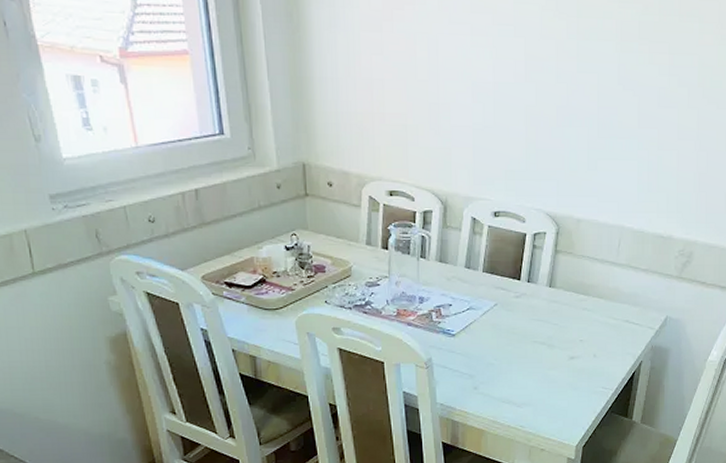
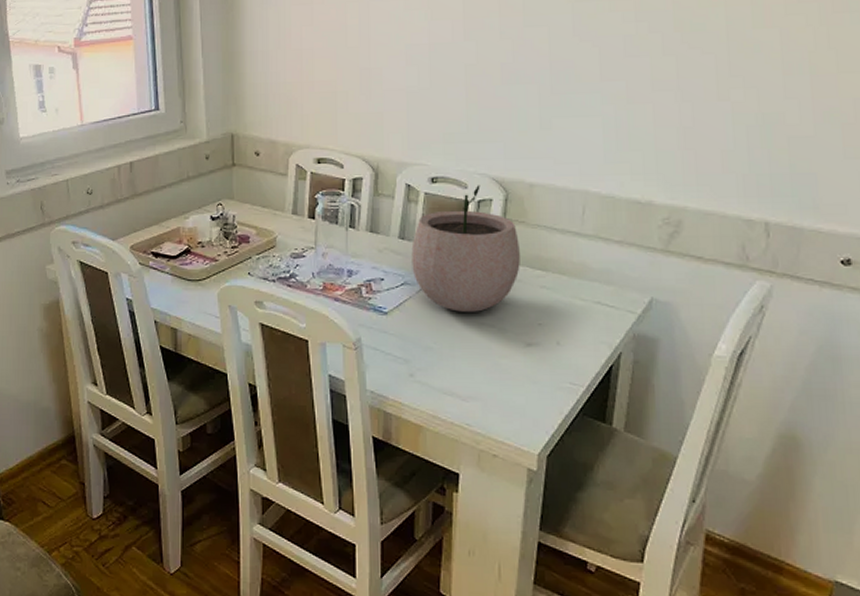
plant pot: none [476,219,567,332] -> present [411,185,520,312]

